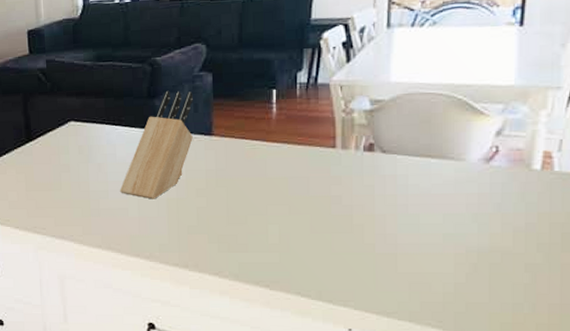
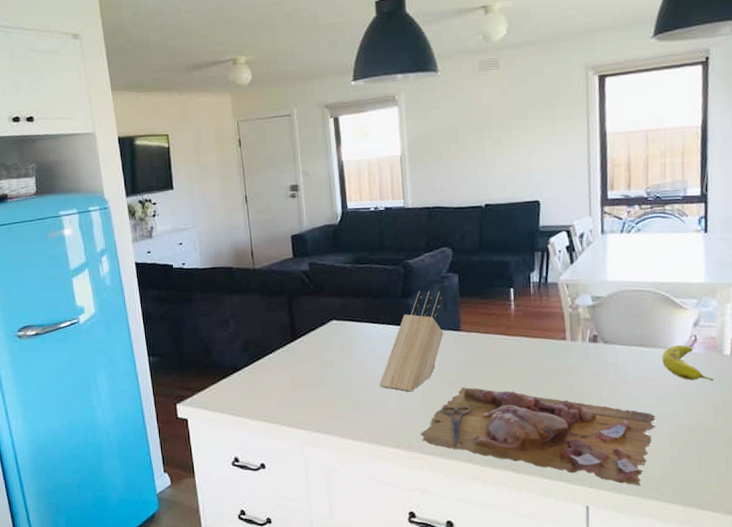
cutting board: none [163,196,440,311] -> present [420,387,656,486]
fruit: none [453,156,516,200] -> present [662,344,714,382]

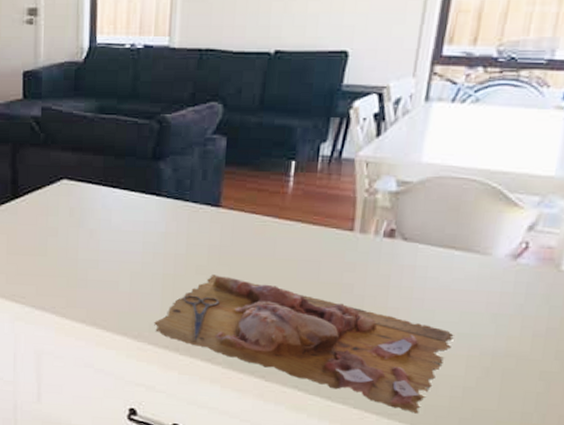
knife block: present [379,291,444,392] -> none [111,154,203,274]
fruit: present [662,344,714,382] -> none [476,251,541,302]

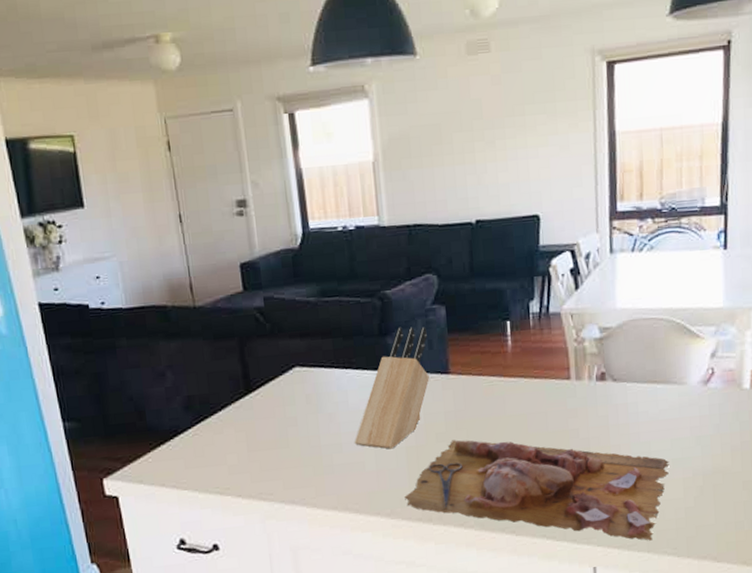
knife block: none [111,154,203,274] -> present [354,327,429,450]

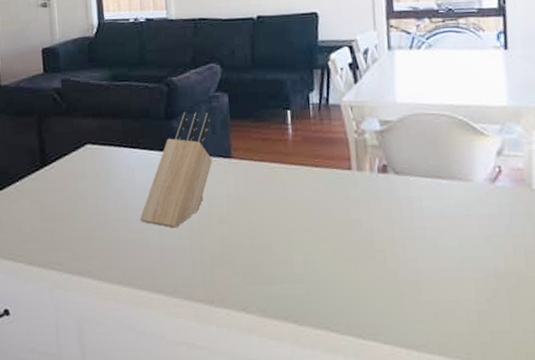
cutting board: present [405,440,670,541] -> none [187,223,458,343]

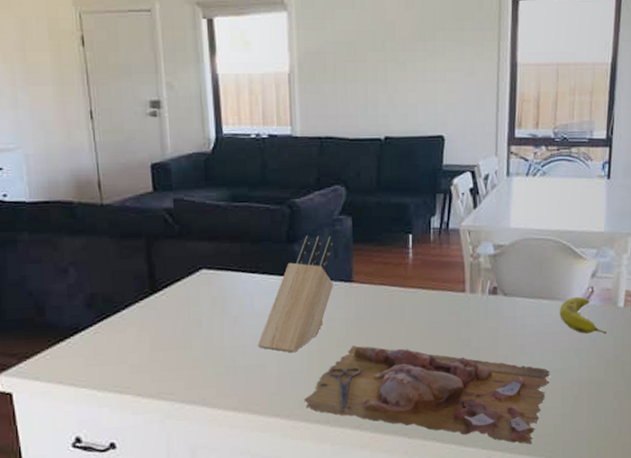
cutting board: none [187,223,458,343] -> present [304,346,550,445]
fruit: none [462,176,523,220] -> present [560,296,607,335]

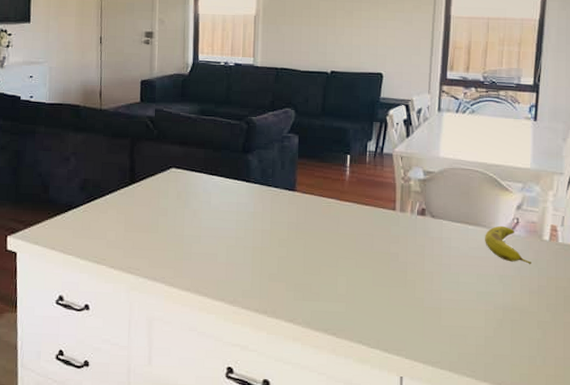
knife block: present [257,235,333,353] -> none [211,148,281,247]
cutting board: present [304,346,550,445] -> none [246,247,474,361]

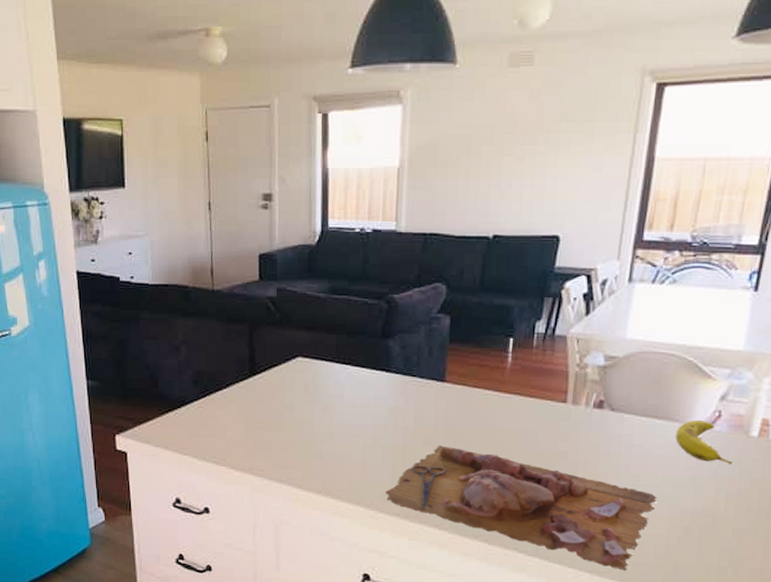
cutting board: none [246,247,474,361] -> present [385,445,657,571]

